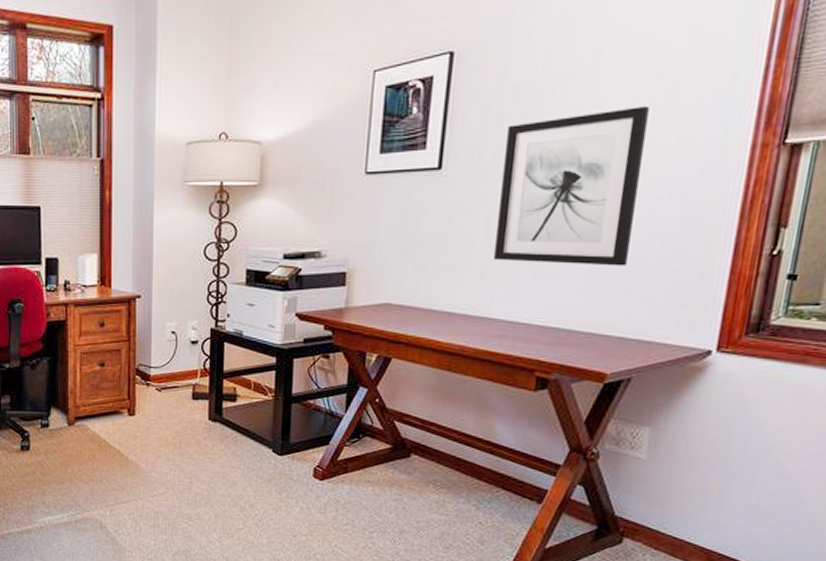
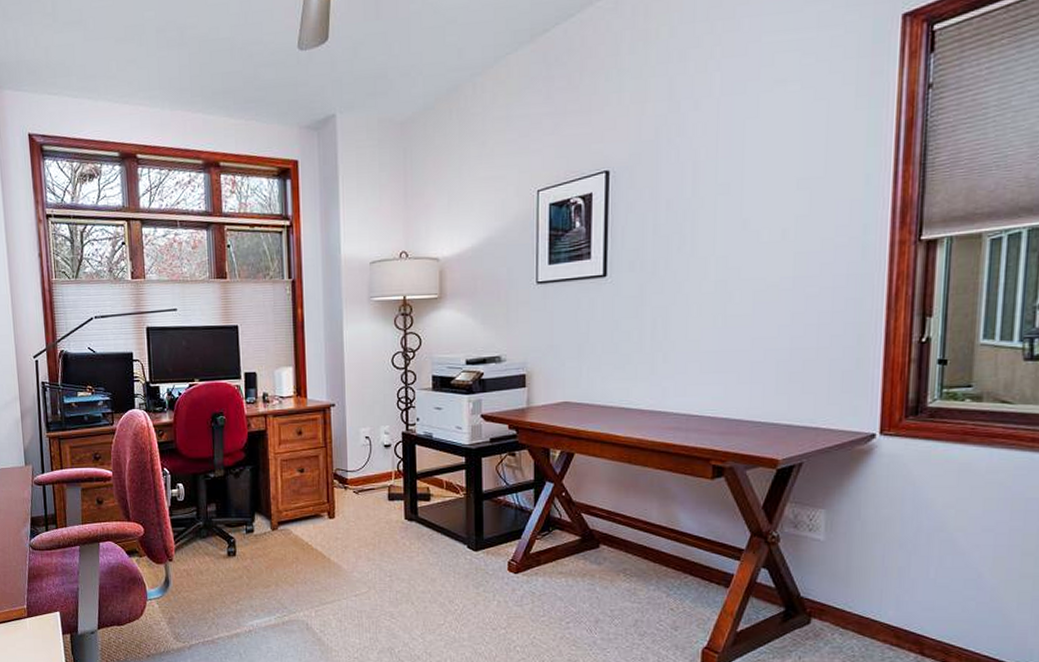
wall art: present [494,105,649,266] -> none [662,211,792,359]

